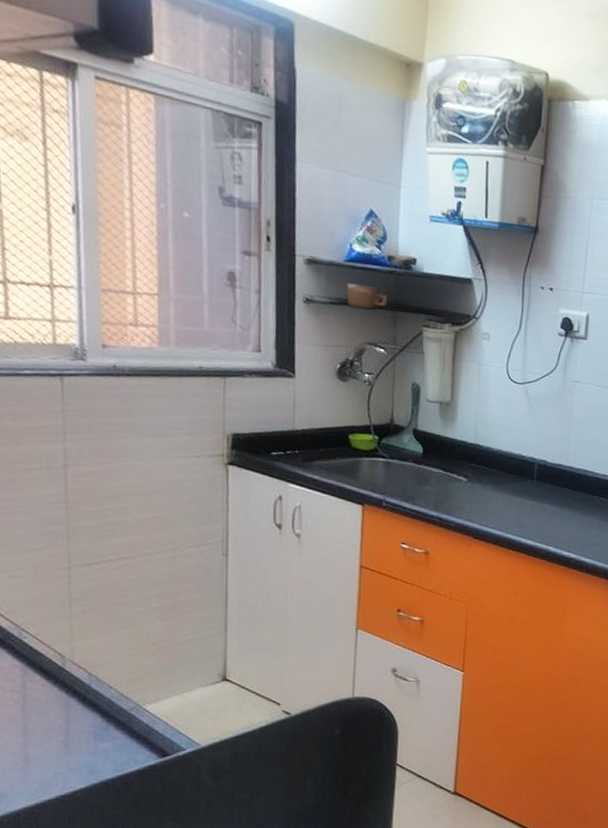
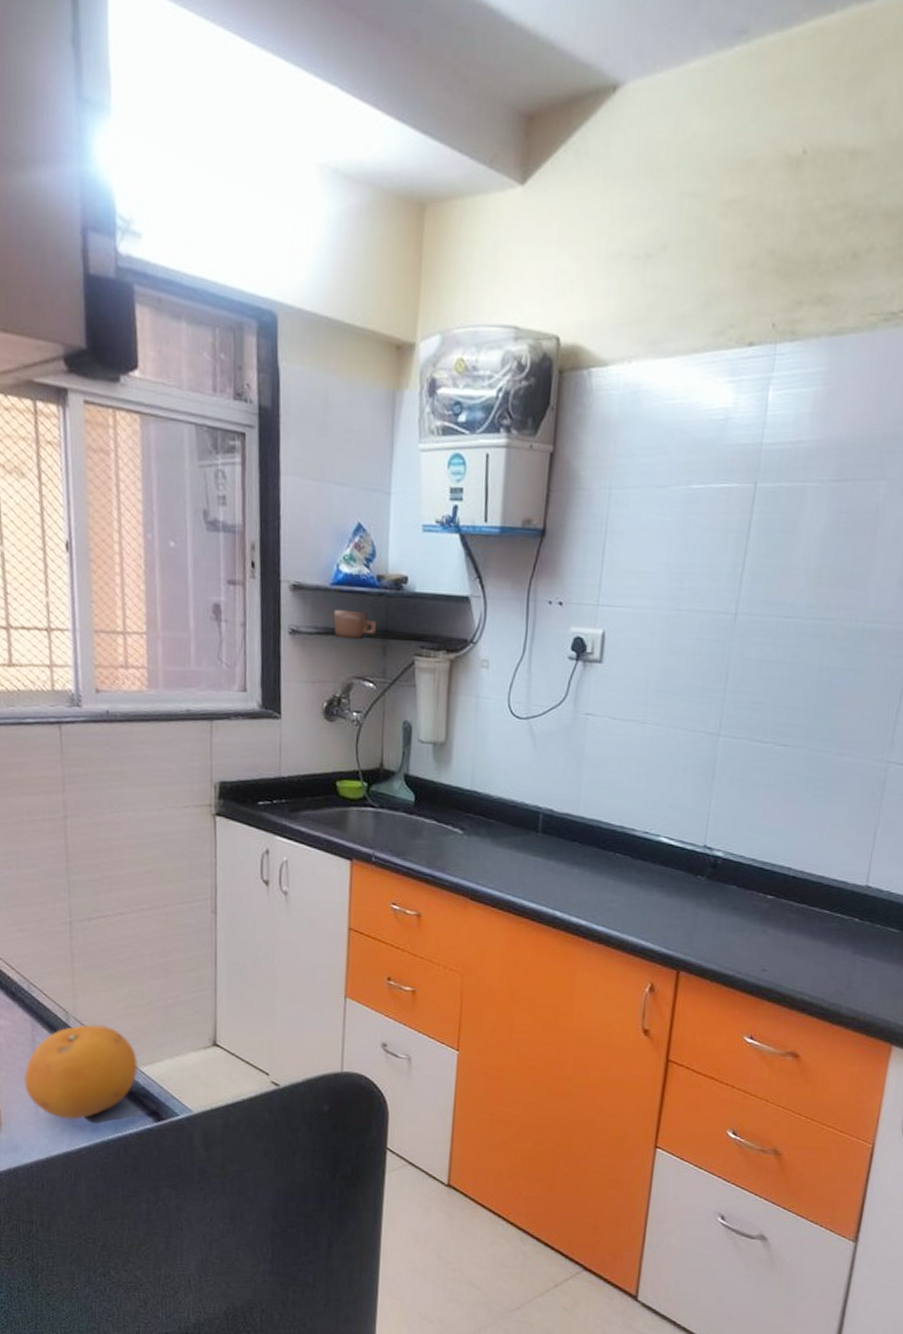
fruit: none [12,667,143,763] -> present [24,1024,139,1120]

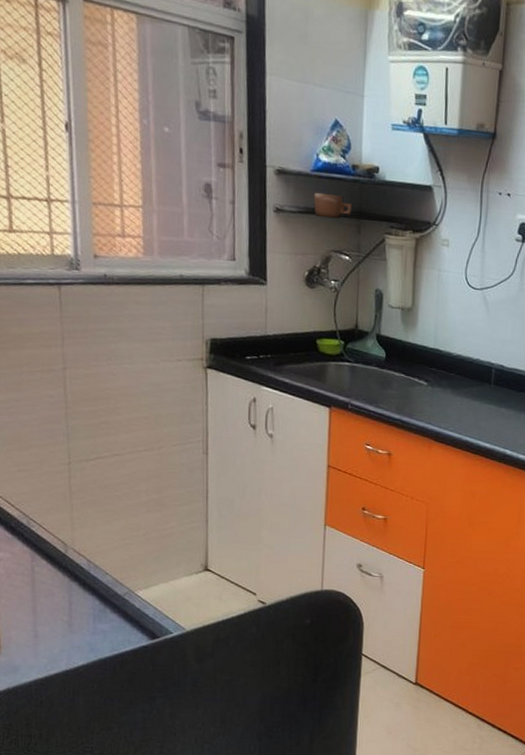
fruit: present [24,1024,139,1120] -> none [23,554,135,641]

